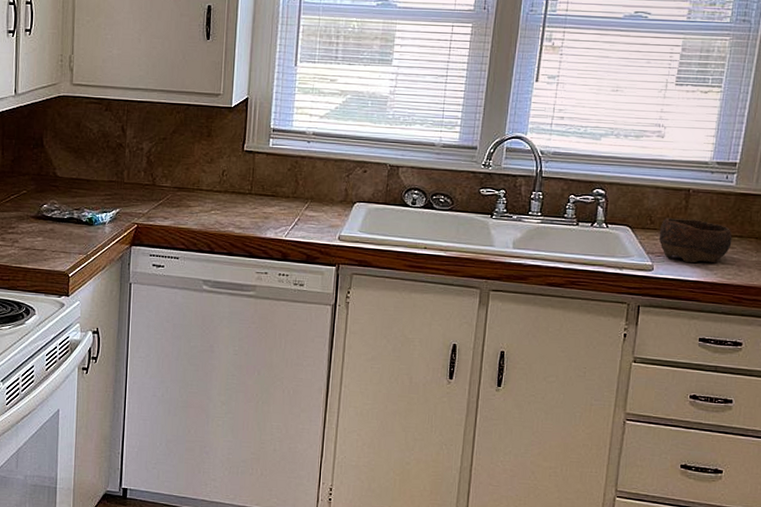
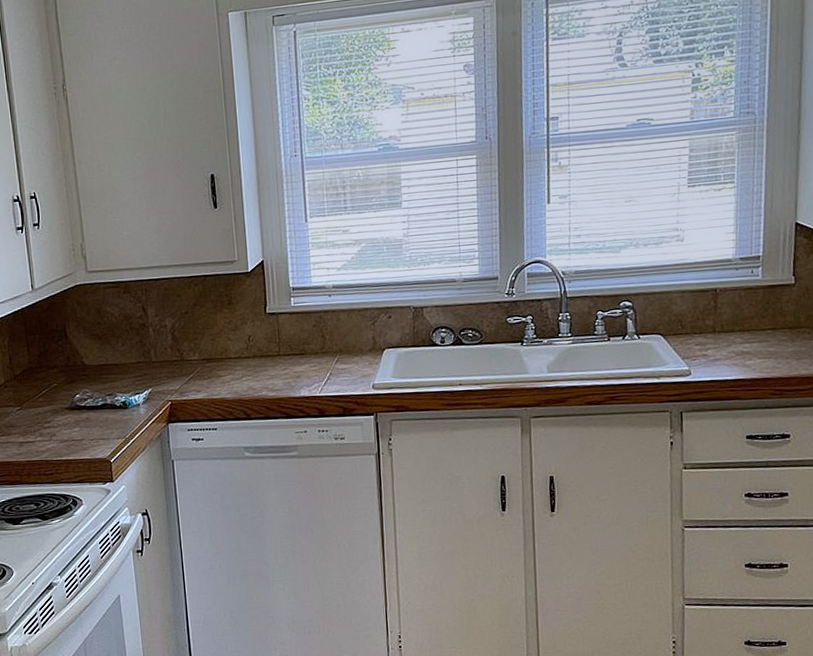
bowl: present [659,218,732,264] -> none [691,318,766,363]

